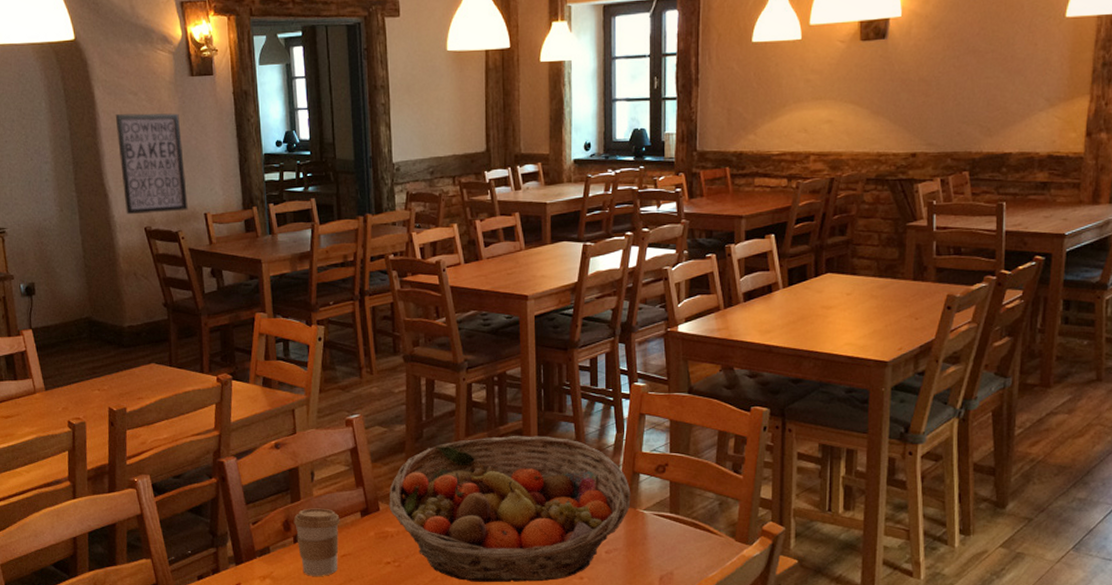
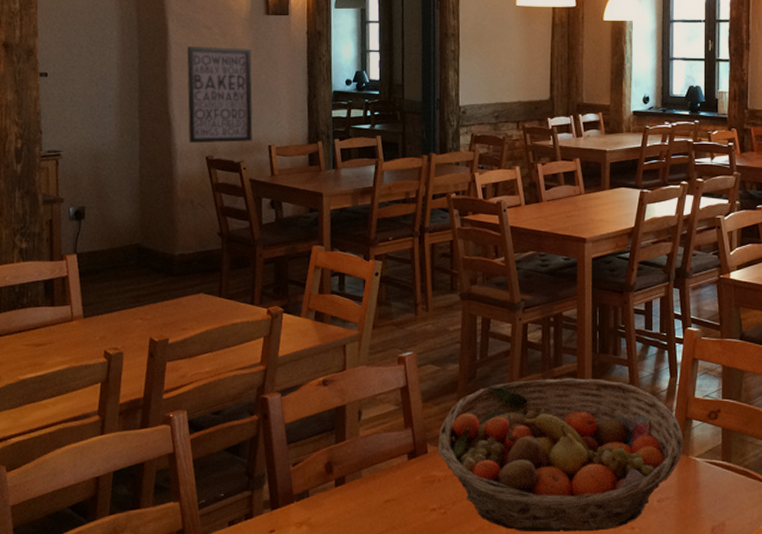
coffee cup: present [293,508,340,576] -> none [336,449,386,523]

